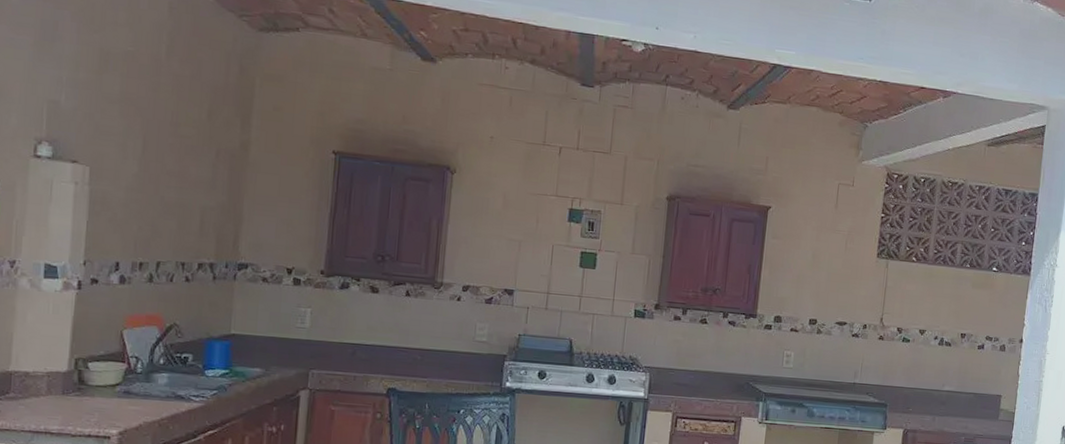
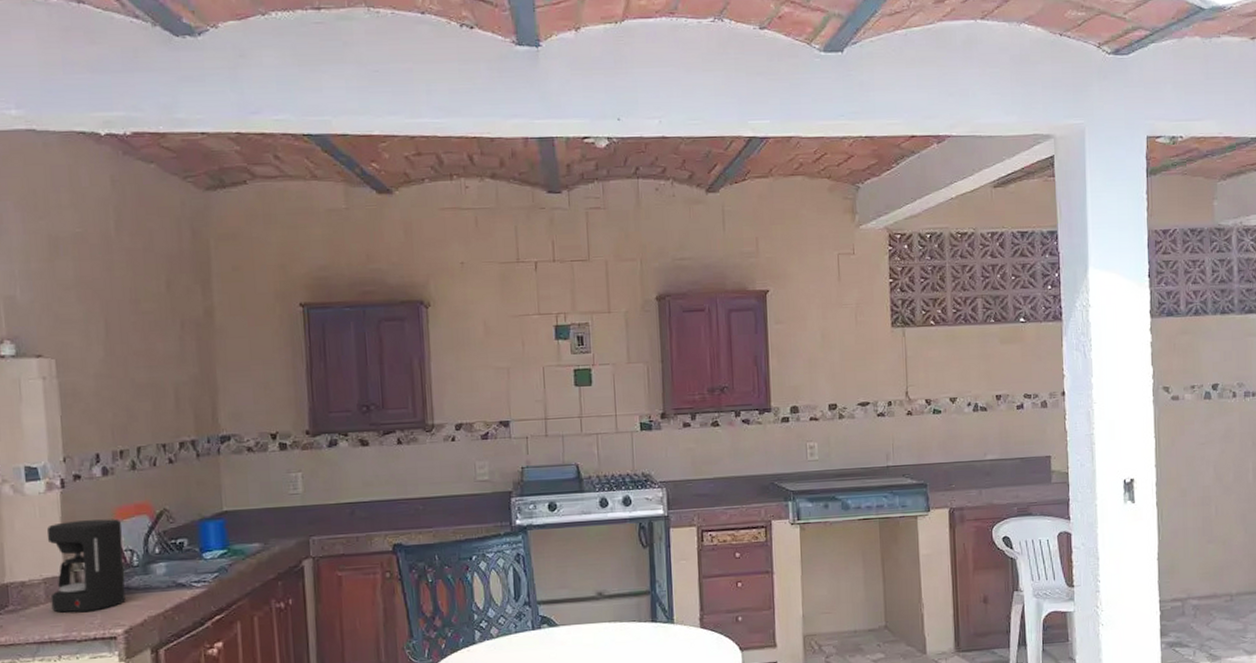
coffee maker: none [51,321,130,410] -> present [47,519,126,613]

